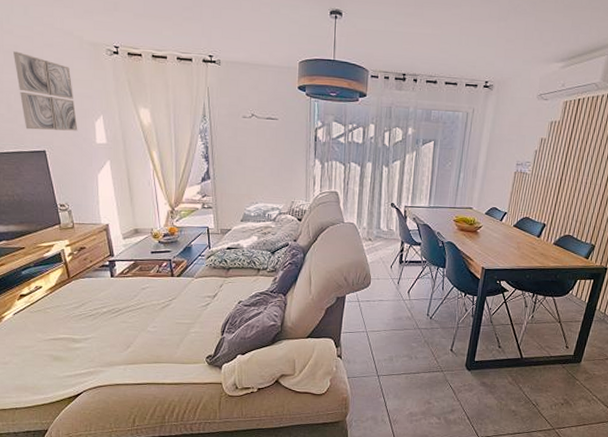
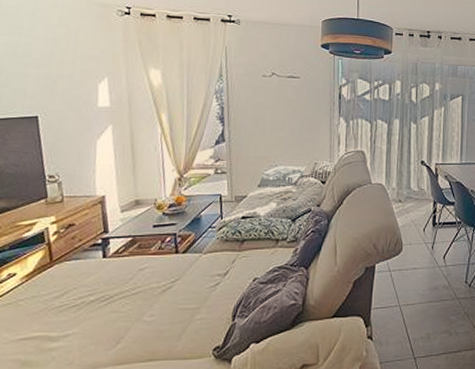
wall art: present [14,51,78,131] -> none [12,12,78,95]

